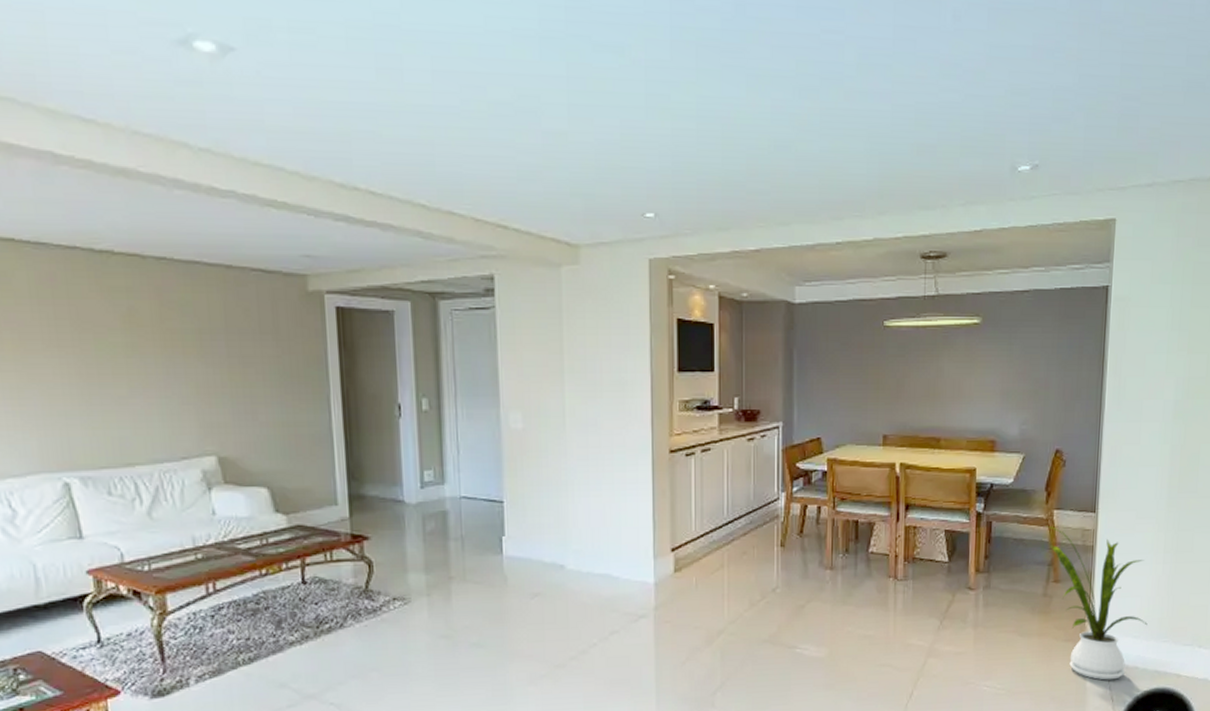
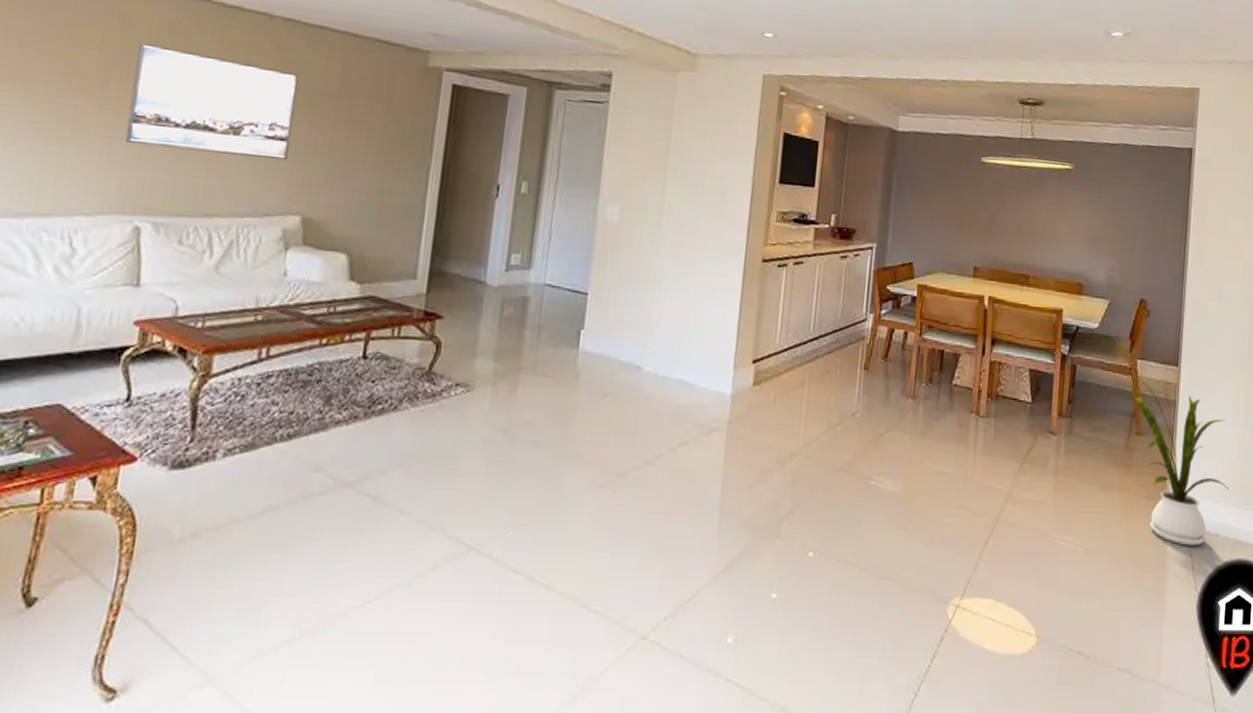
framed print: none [22,299,192,403] -> present [125,42,299,160]

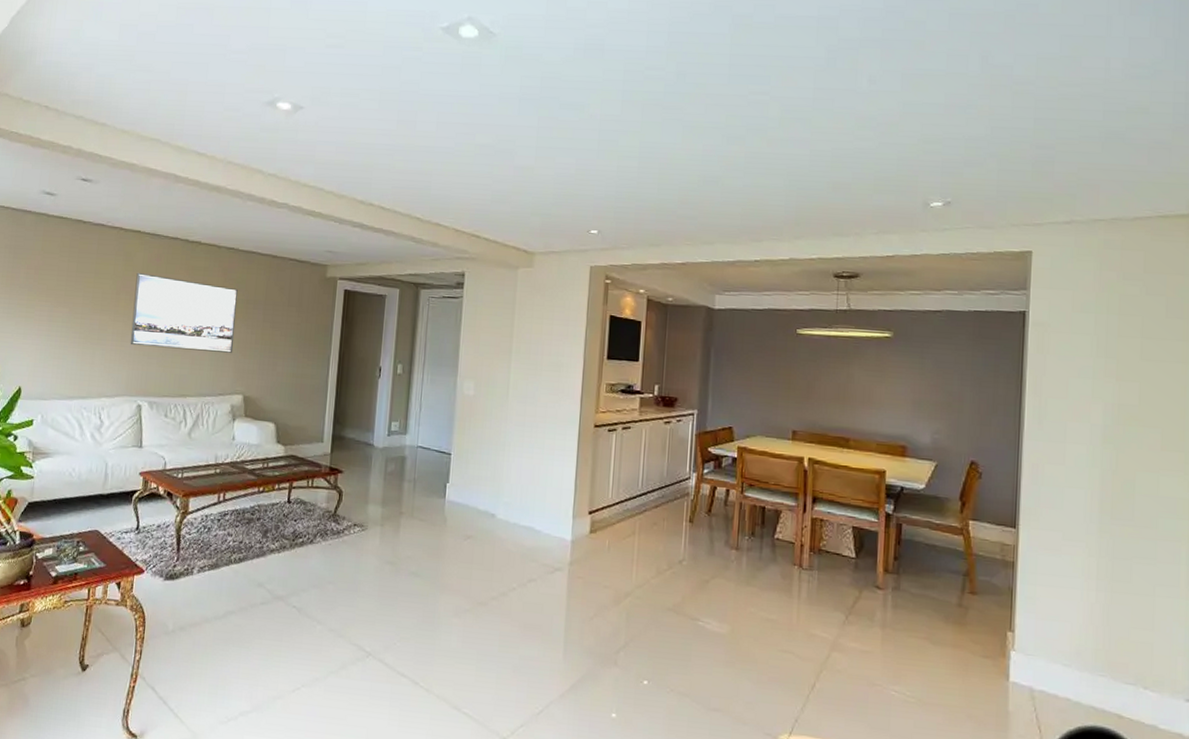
house plant: present [1129,374,1229,546] -> none [960,534,1080,708]

